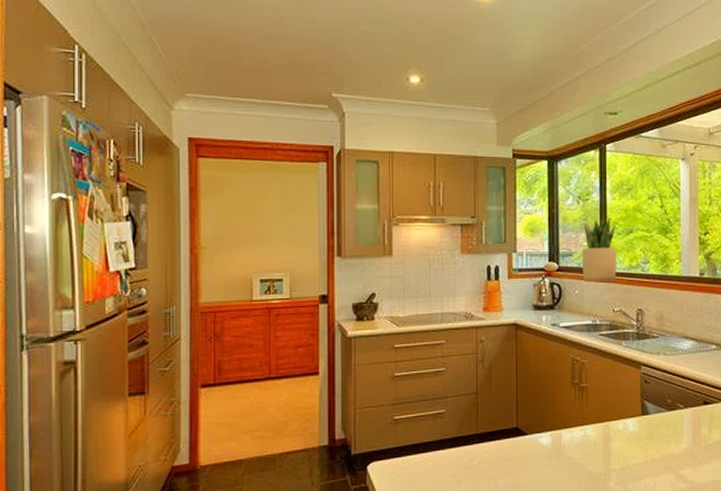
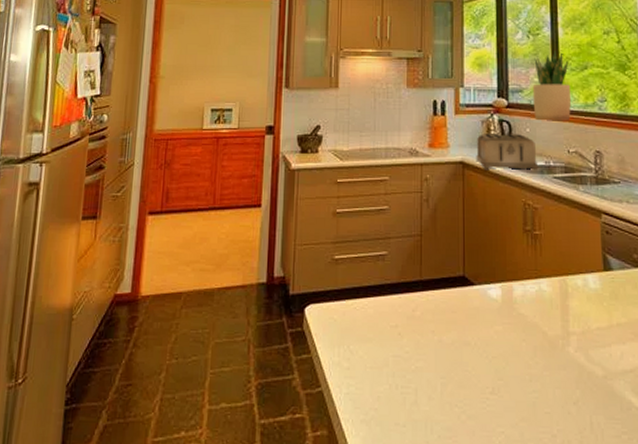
toaster: none [528,296,585,330] -> present [476,134,537,170]

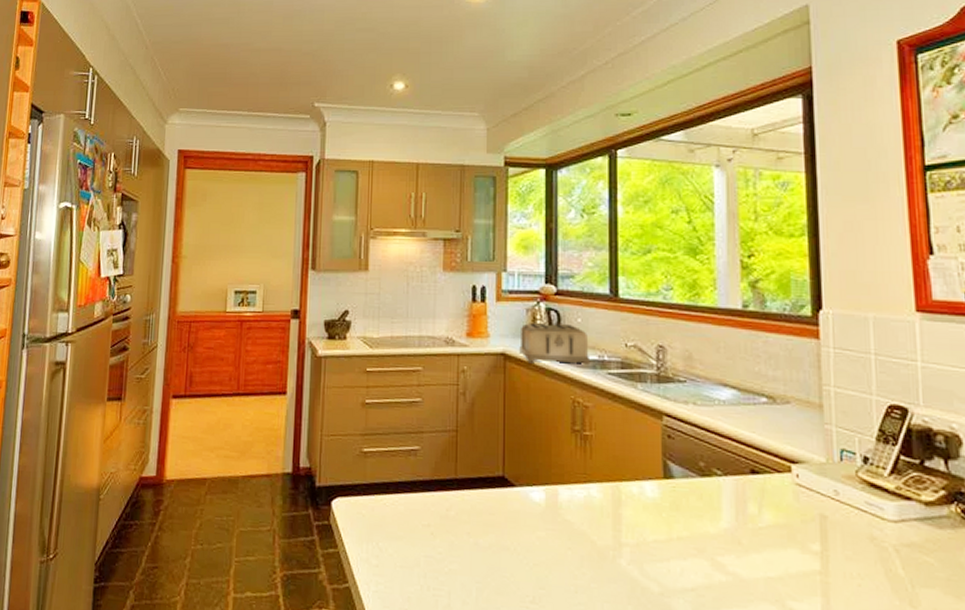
planter: present [532,51,571,121] -> none [586,232,631,311]

